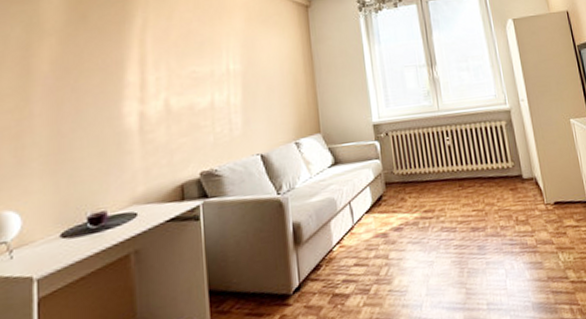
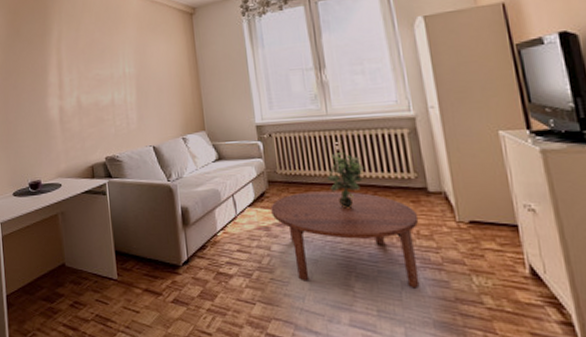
coffee table: none [388,185,521,287] -> present [271,190,420,288]
potted plant: none [440,147,472,204] -> present [327,153,365,209]

